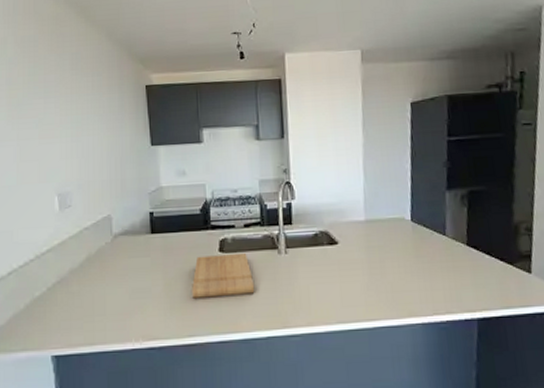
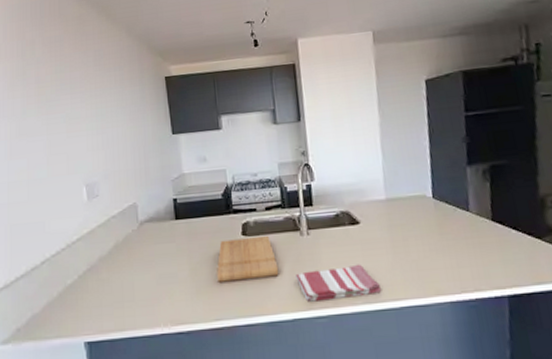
dish towel: none [271,284,355,320] -> present [295,264,381,302]

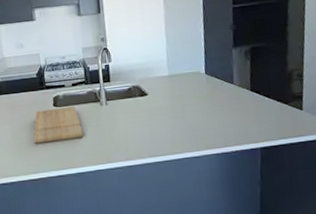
dish towel: present [295,264,381,302] -> none [96,126,163,157]

